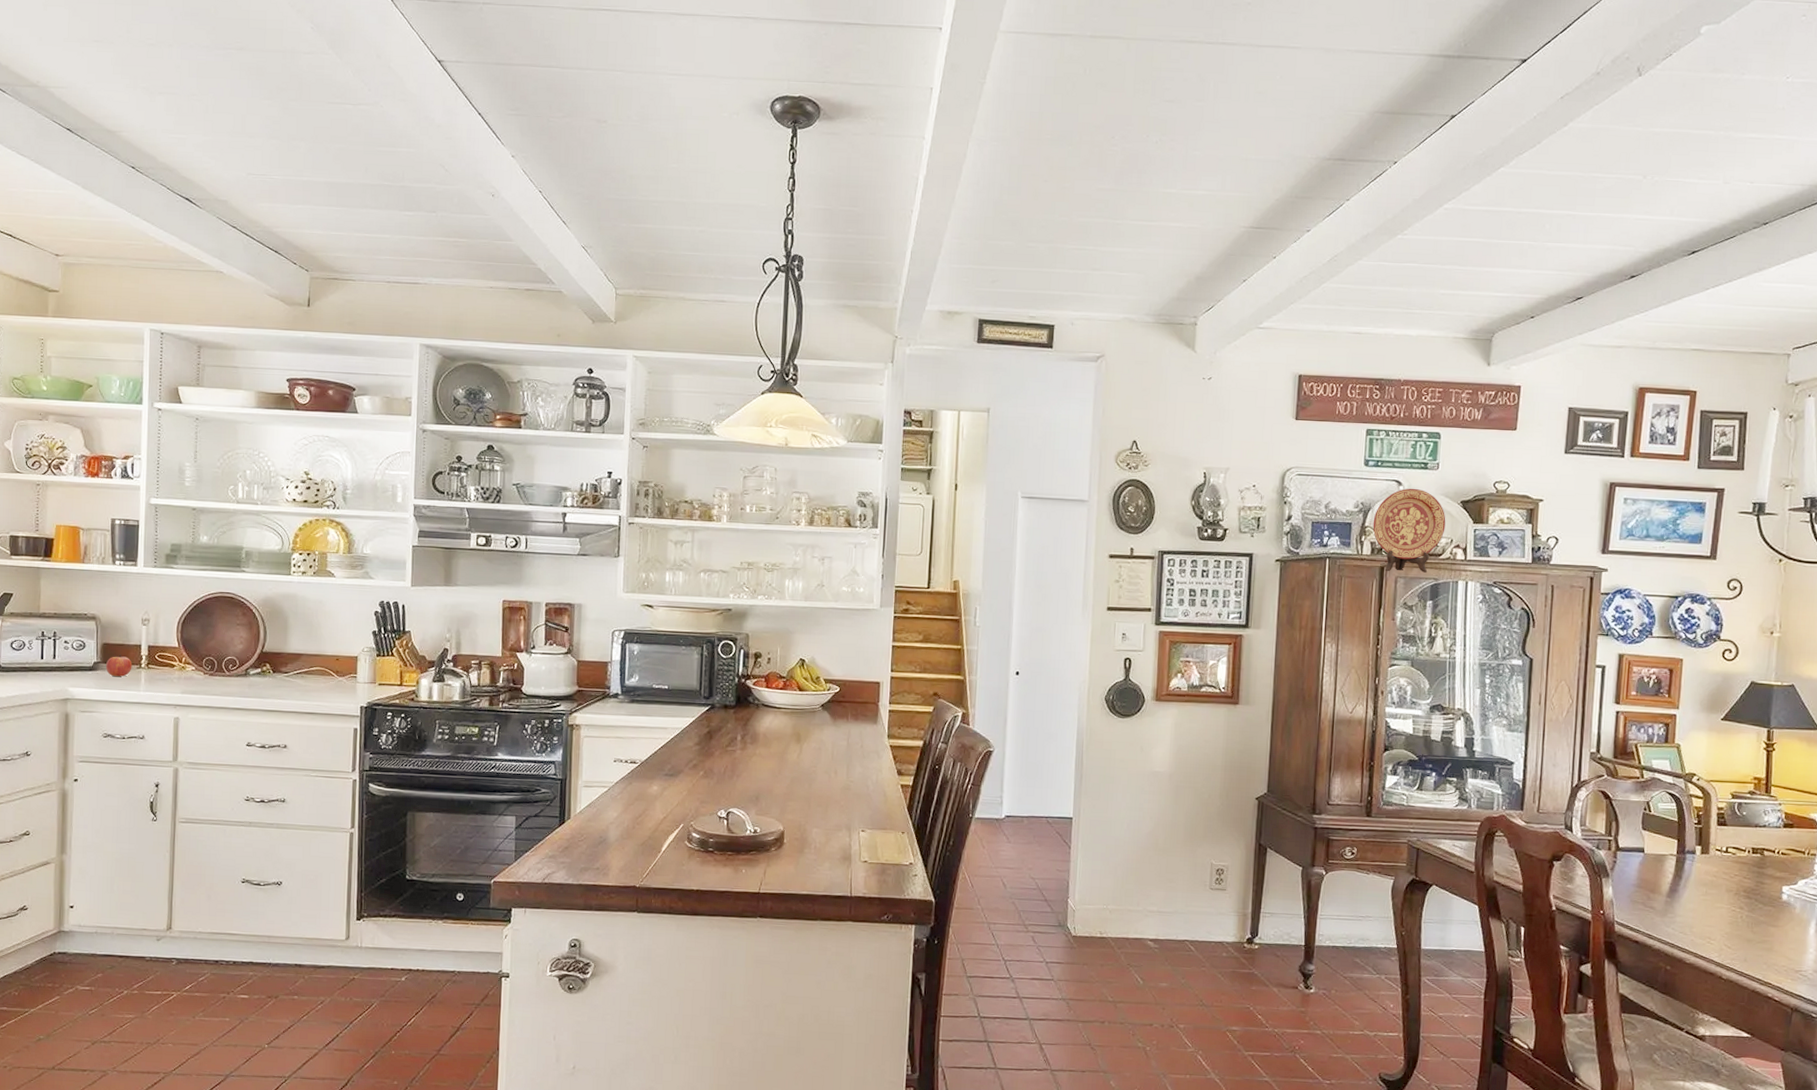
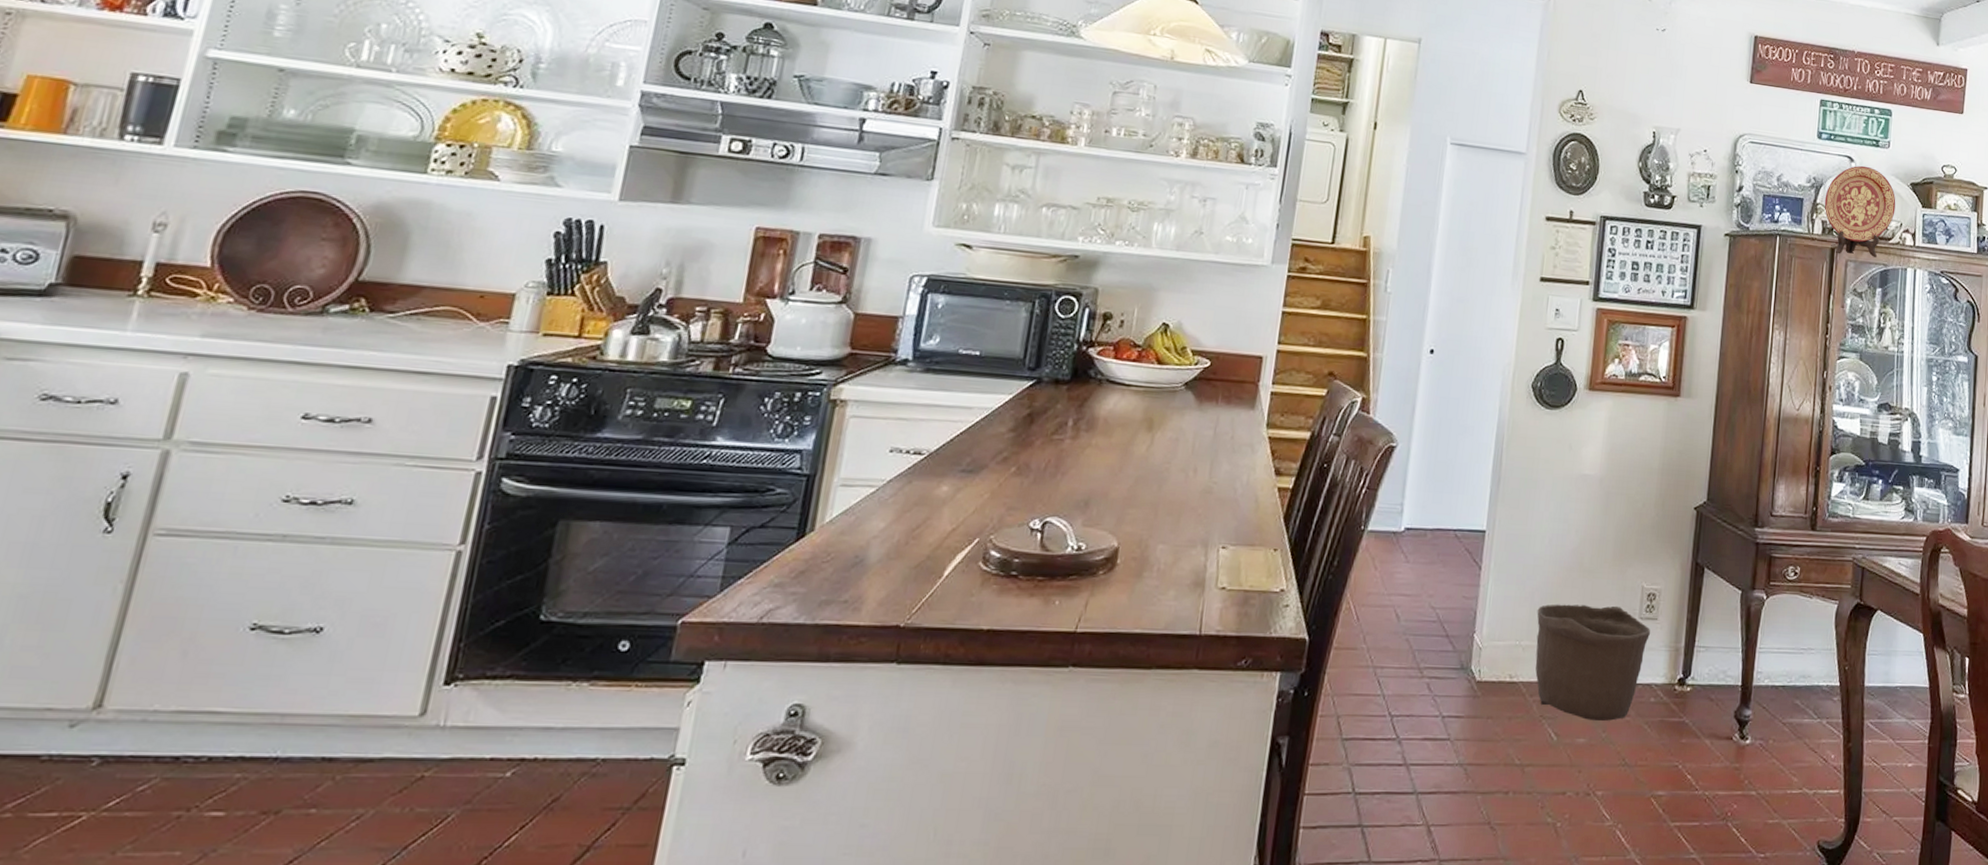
fruit: present [105,654,132,677] -> none [69,273,122,308]
basket: none [1120,876,1220,970] -> present [1535,604,1650,722]

